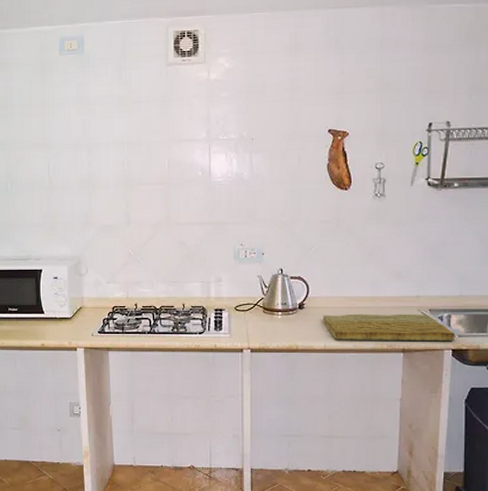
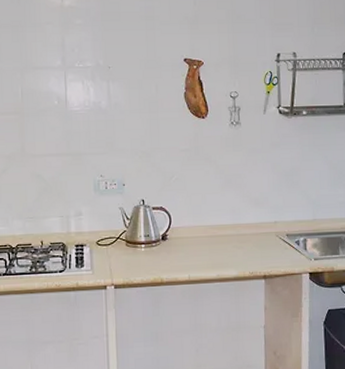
cutting board: present [323,313,454,341] -> none [186,239,311,270]

